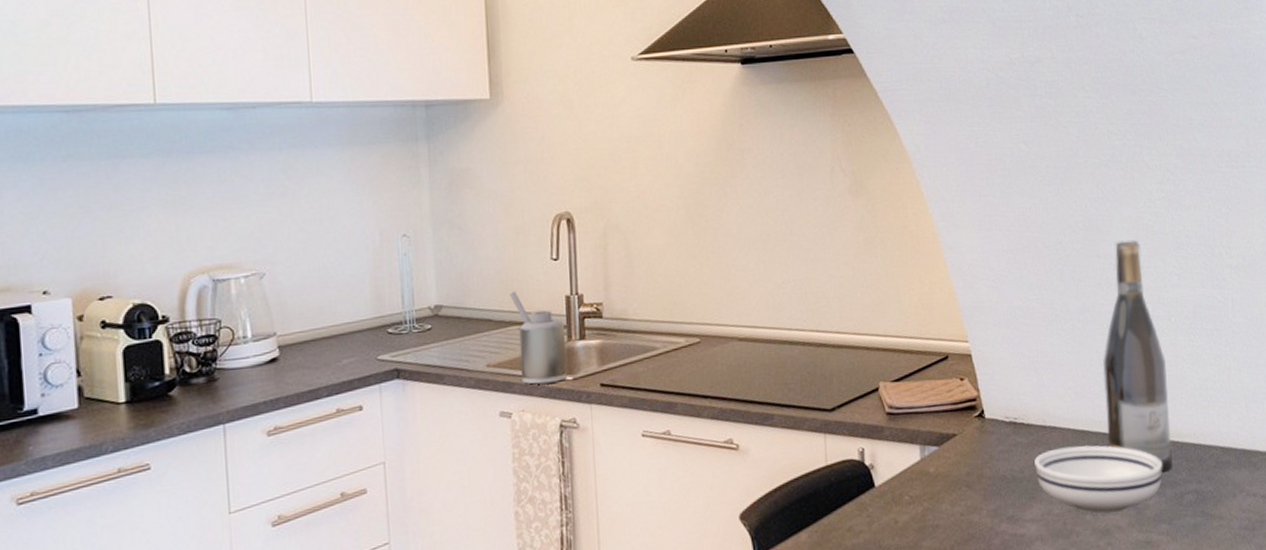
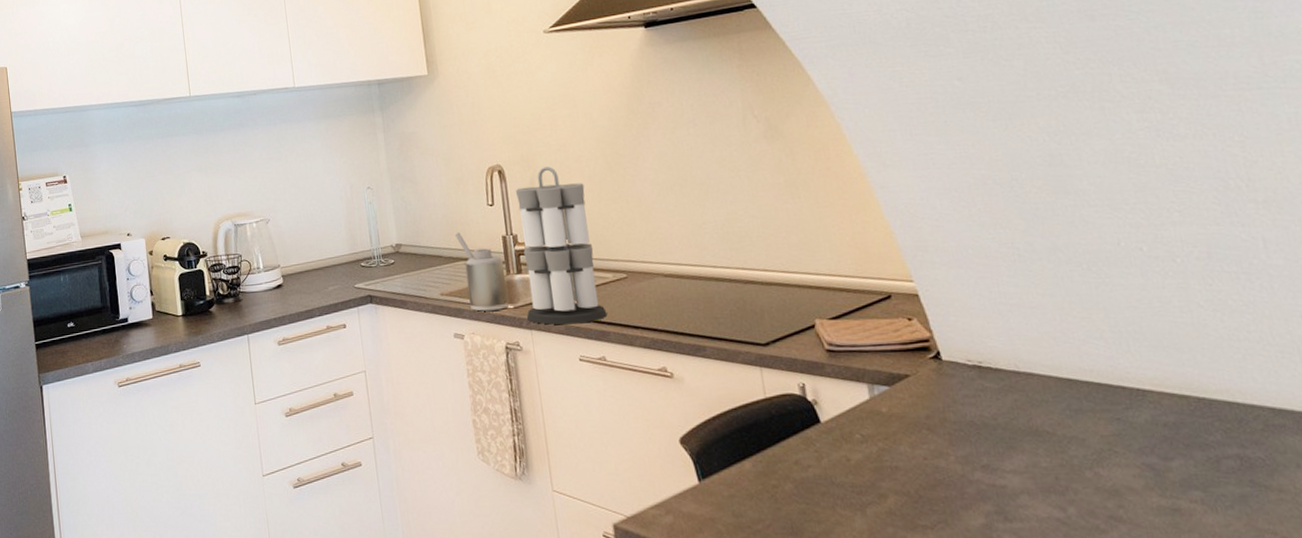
spice rack: none [584,216,676,397] -> present [515,166,608,325]
bowl: present [1034,445,1163,515] -> none [1009,395,1187,474]
wine bottle: present [1102,241,1173,472] -> none [1086,175,1200,431]

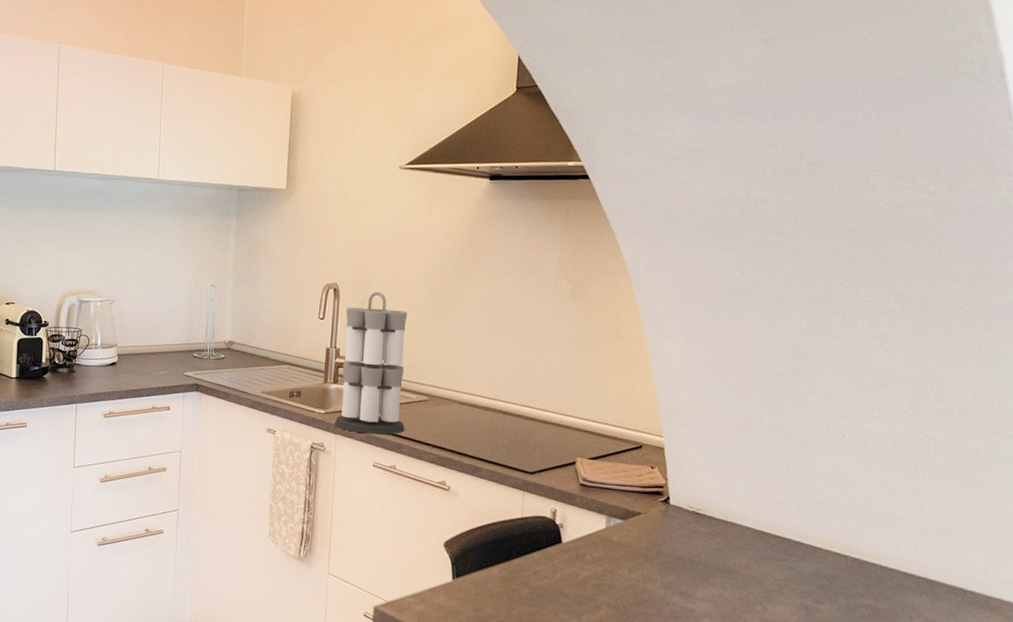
soap dispenser: present [455,232,509,313] -> none [284,339,323,414]

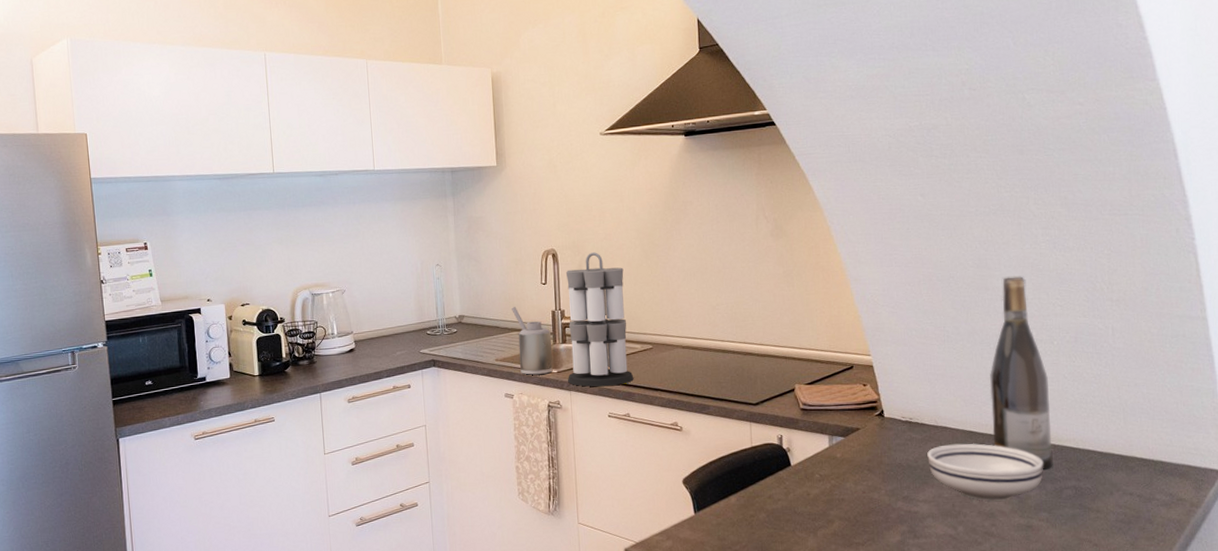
soap dispenser: none [284,339,323,414] -> present [512,307,553,376]
bowl: none [711,542,840,610] -> present [927,443,1044,501]
wine bottle: none [786,371,856,583] -> present [989,277,1053,469]

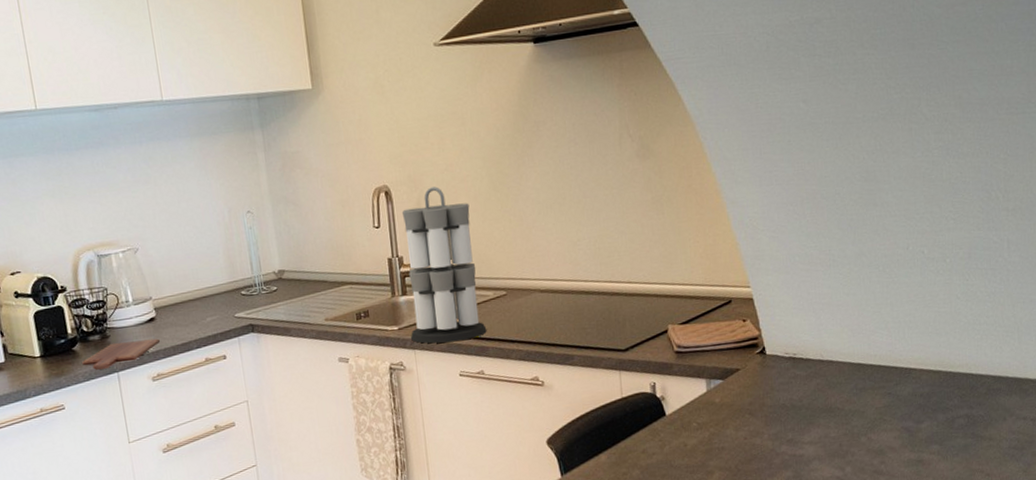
cutting board: none [292,366,358,390] -> present [82,338,161,370]
soap dispenser: present [512,307,553,376] -> none [340,256,393,336]
bowl: present [927,443,1044,501] -> none [812,376,935,438]
wine bottle: present [989,277,1053,469] -> none [878,189,945,399]

